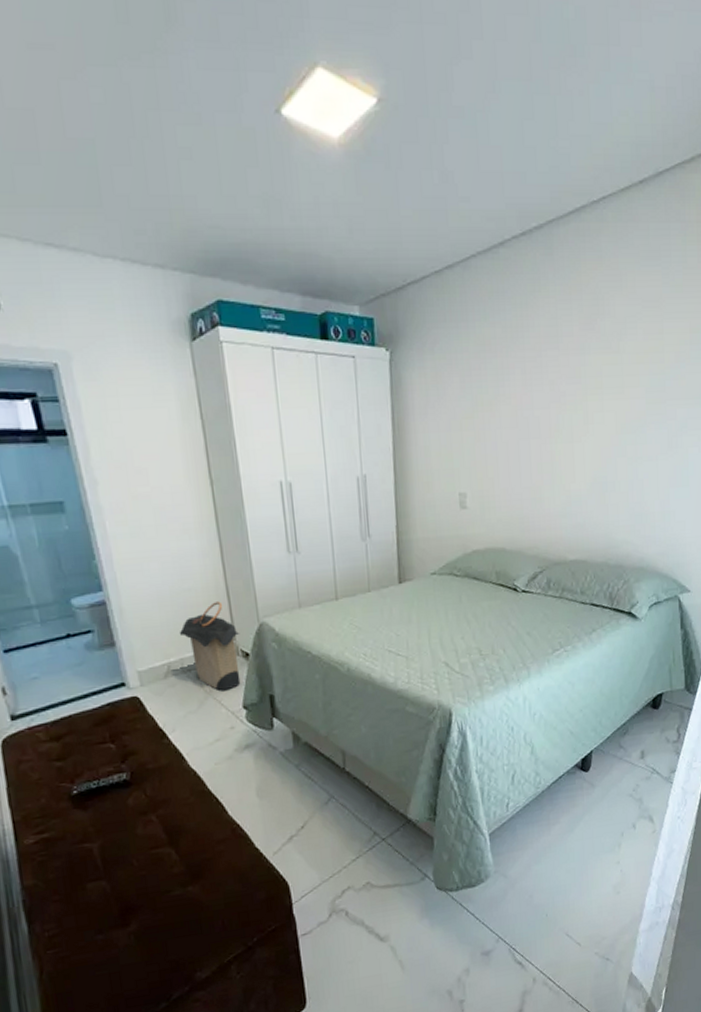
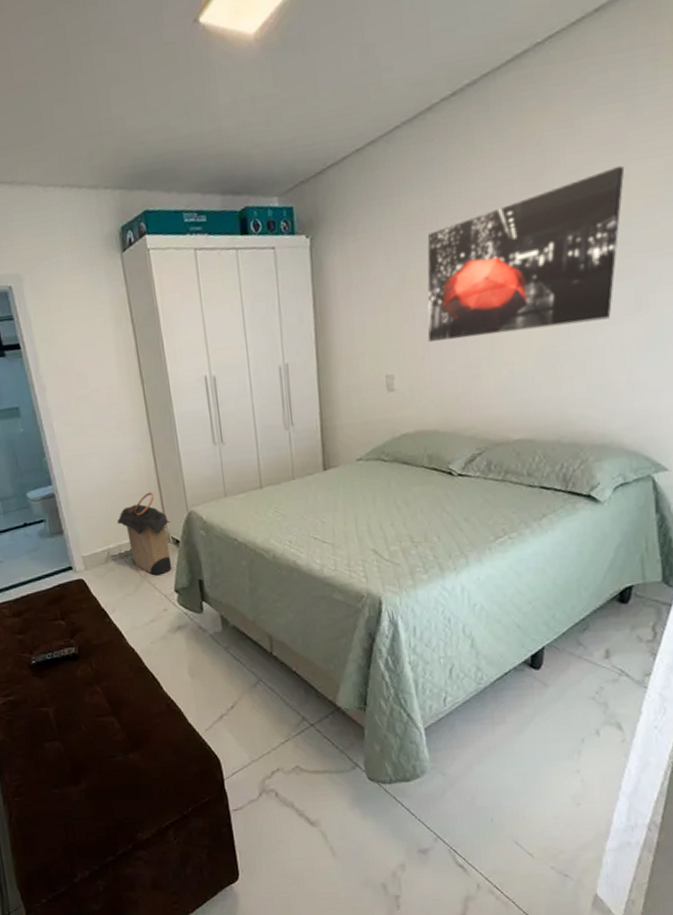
wall art: none [497,321,661,464] -> present [427,165,625,342]

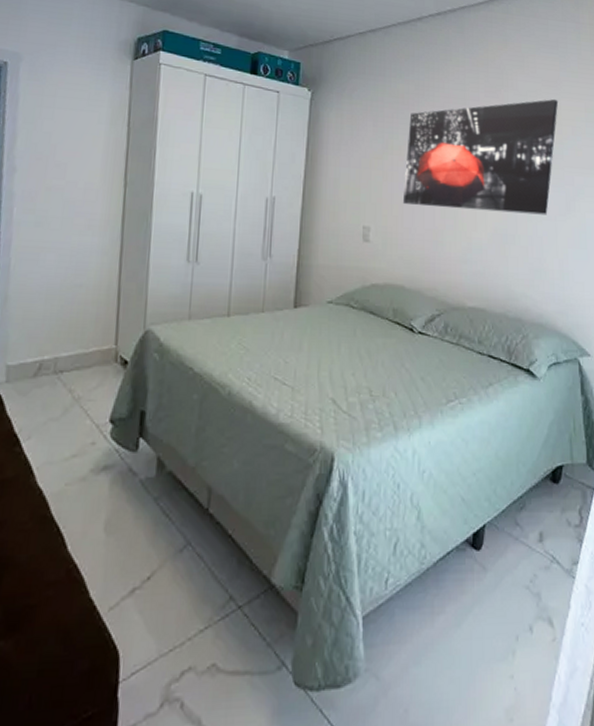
laundry hamper: present [116,492,172,576] -> none [59,302,123,400]

